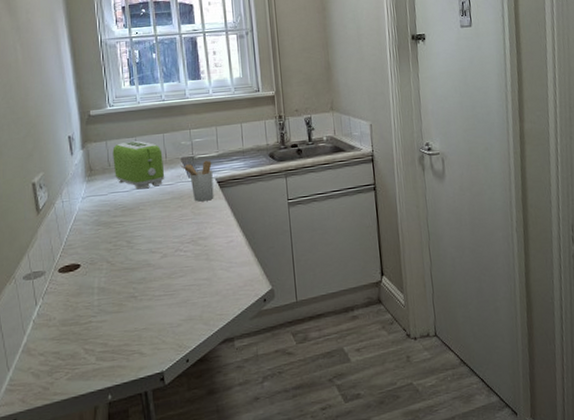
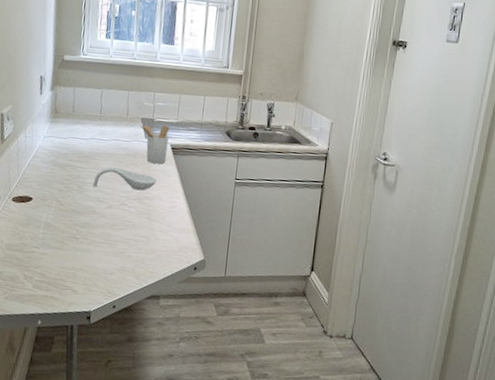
toaster: present [112,140,165,190] -> none [77,92,125,140]
spoon rest: none [142,213,209,239] -> present [93,166,157,191]

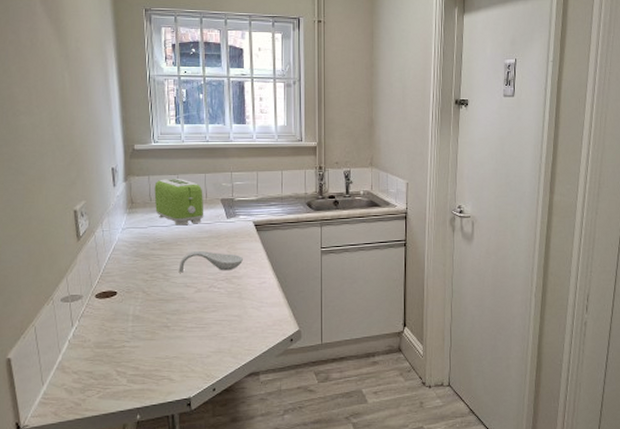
toaster: none [77,92,125,140] -> present [154,178,204,226]
utensil holder: present [139,125,170,164] -> none [219,203,251,242]

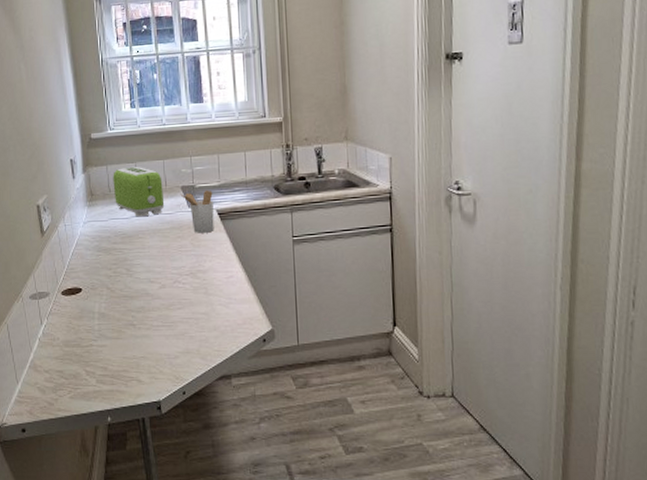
spoon rest: present [178,250,244,273] -> none [141,243,209,268]
utensil holder: none [219,203,251,242] -> present [180,190,214,233]

